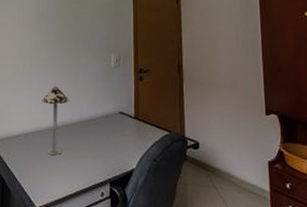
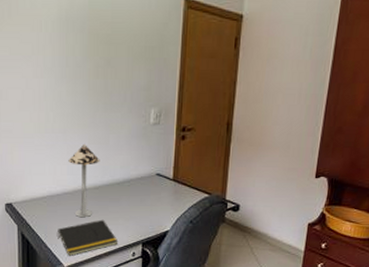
notepad: none [31,157,88,197] -> present [57,219,119,257]

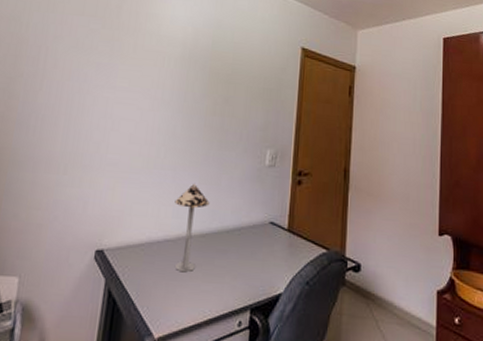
notepad: present [57,219,119,257] -> none [151,275,223,325]

